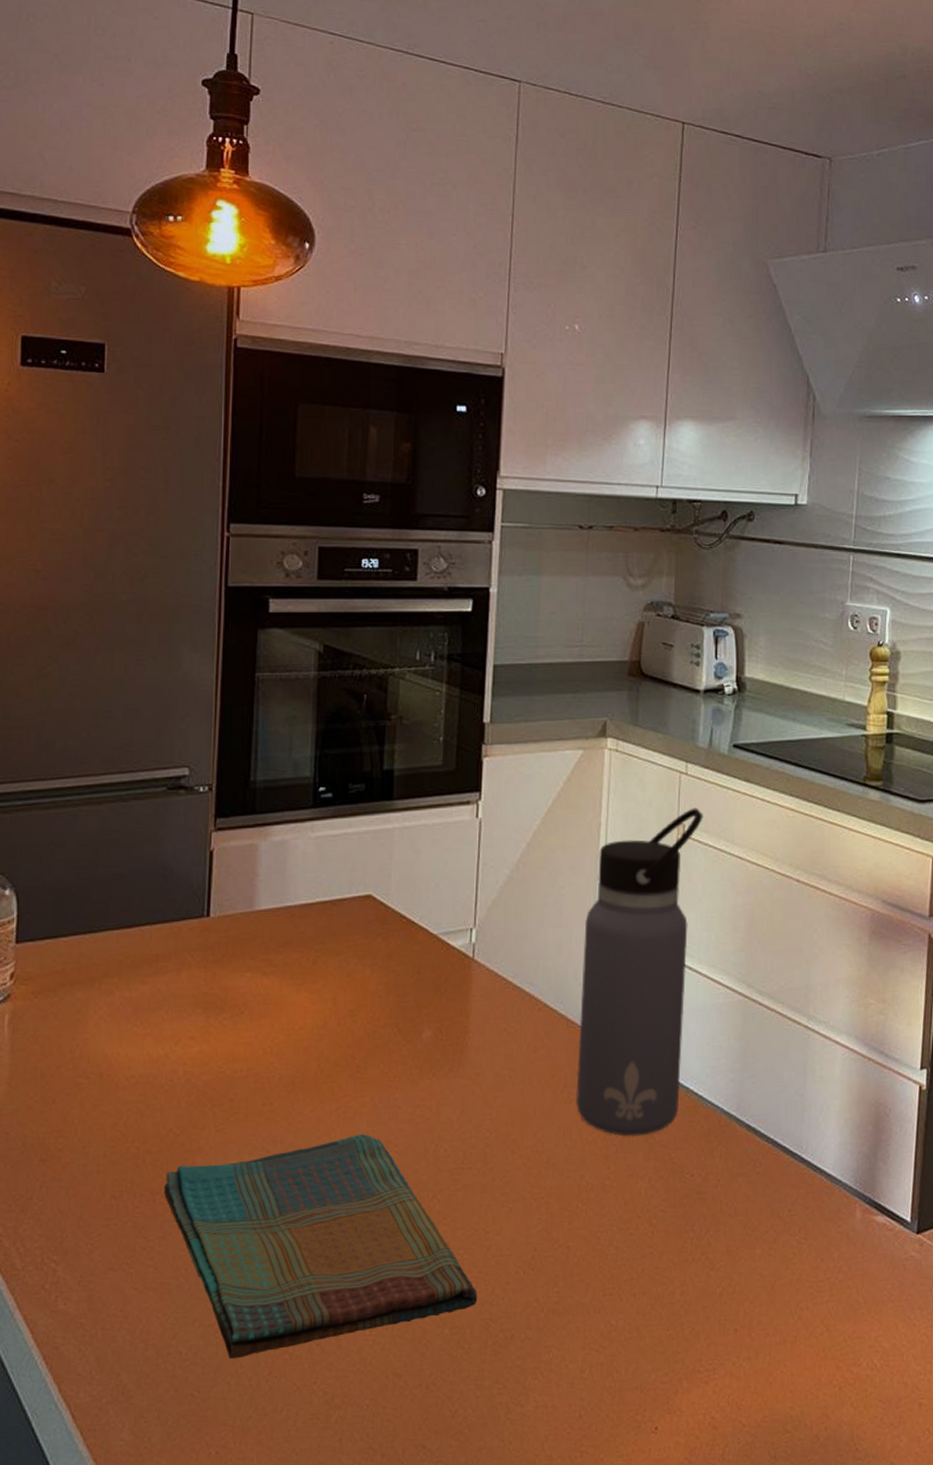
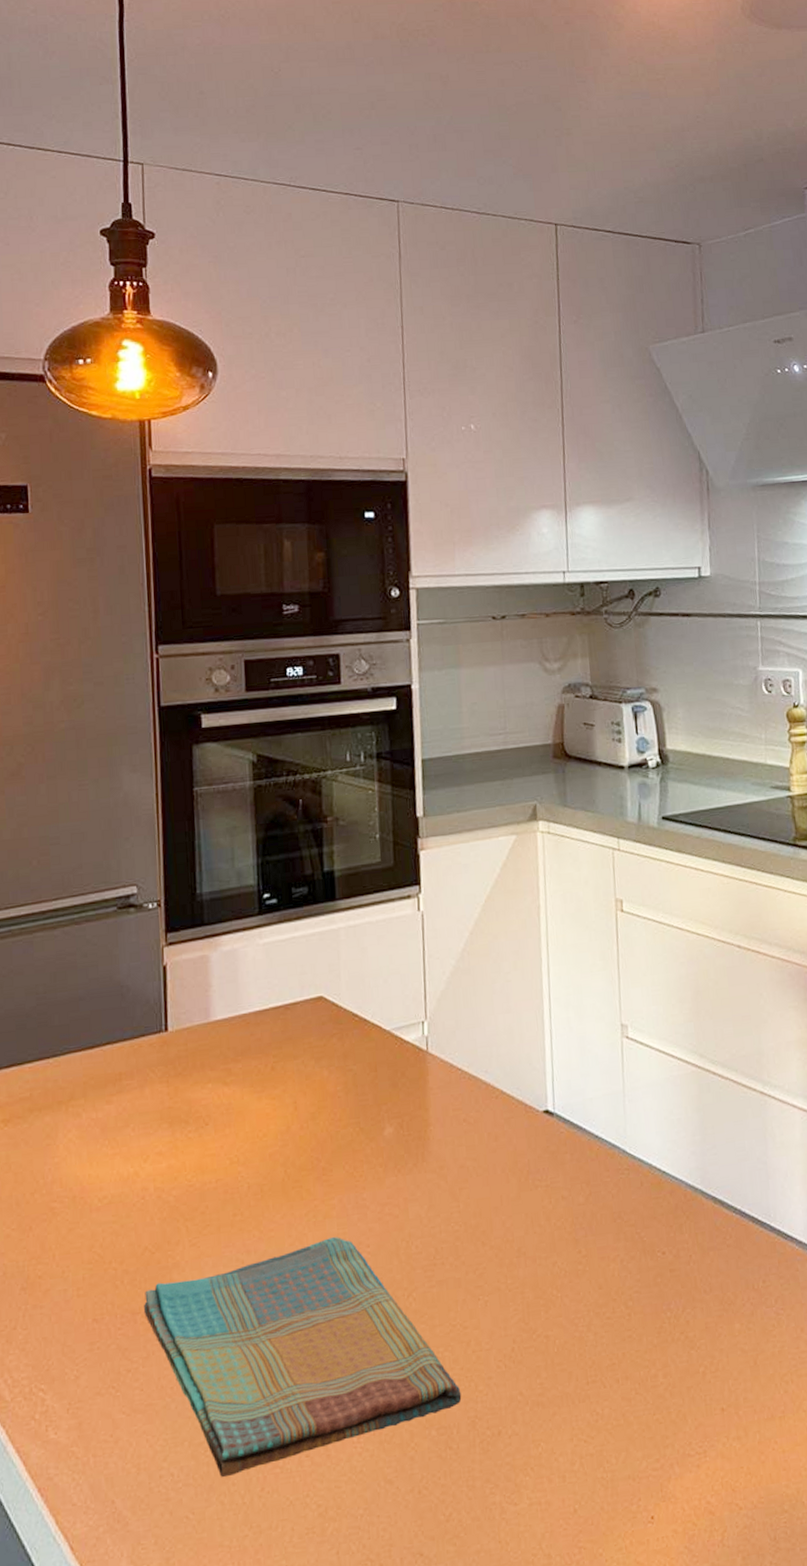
water bottle: present [575,808,703,1137] -> none [533,882,644,1219]

